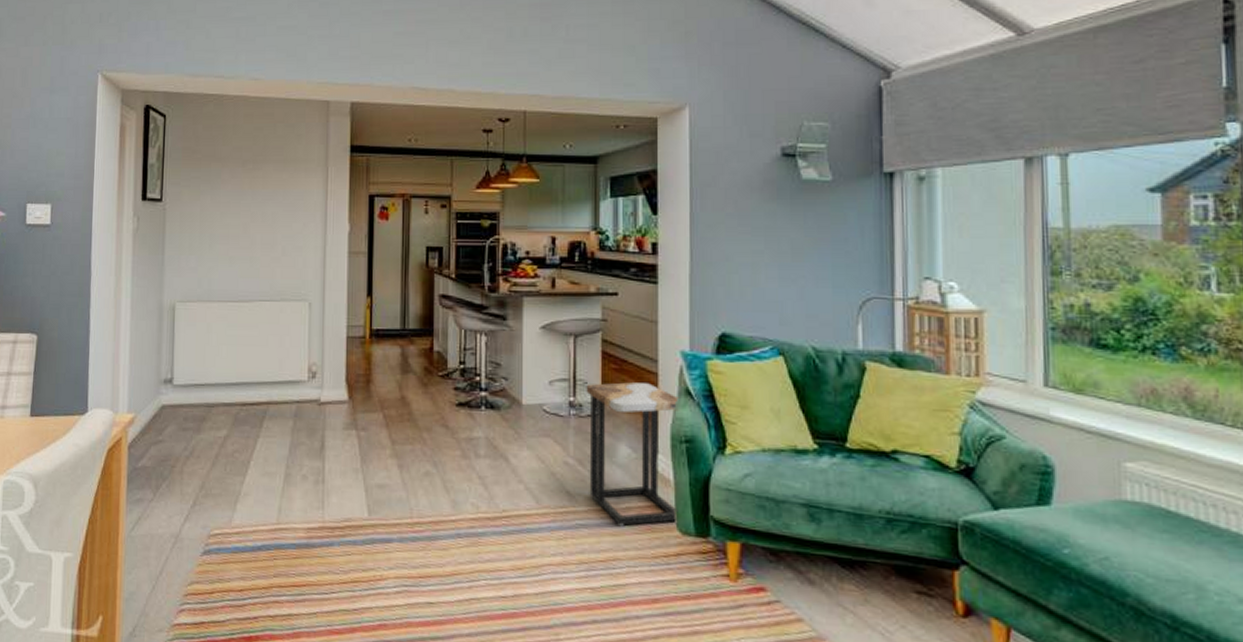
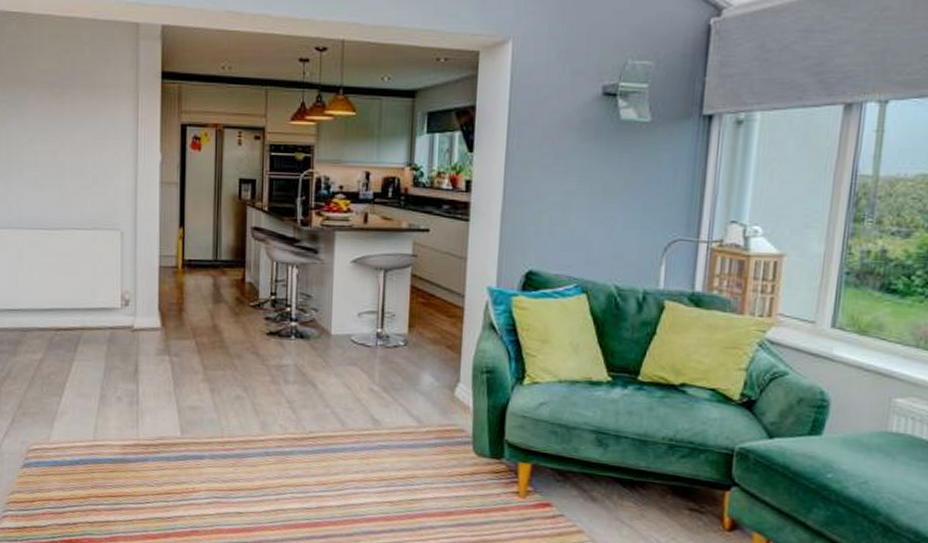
side table: present [586,382,679,527] -> none [392,315,483,448]

